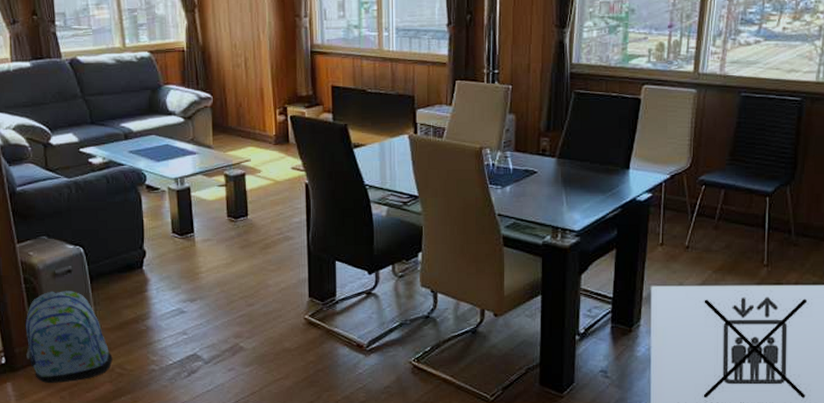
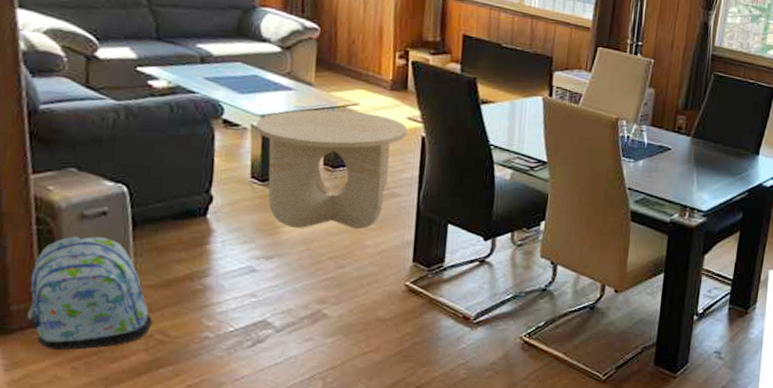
side table: none [172,167,293,274] -> present [256,109,408,230]

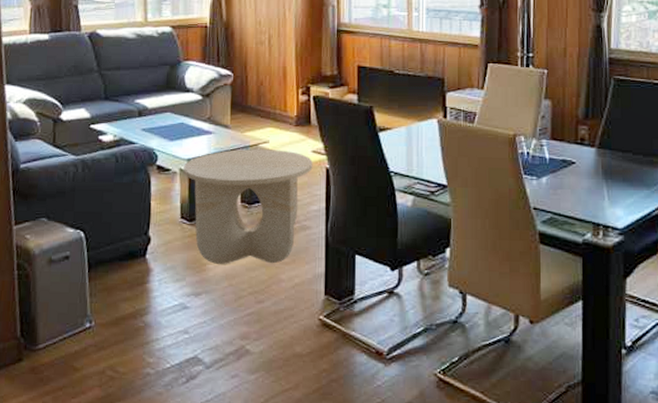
backpack: present [27,236,153,350] -> none [10,279,105,385]

